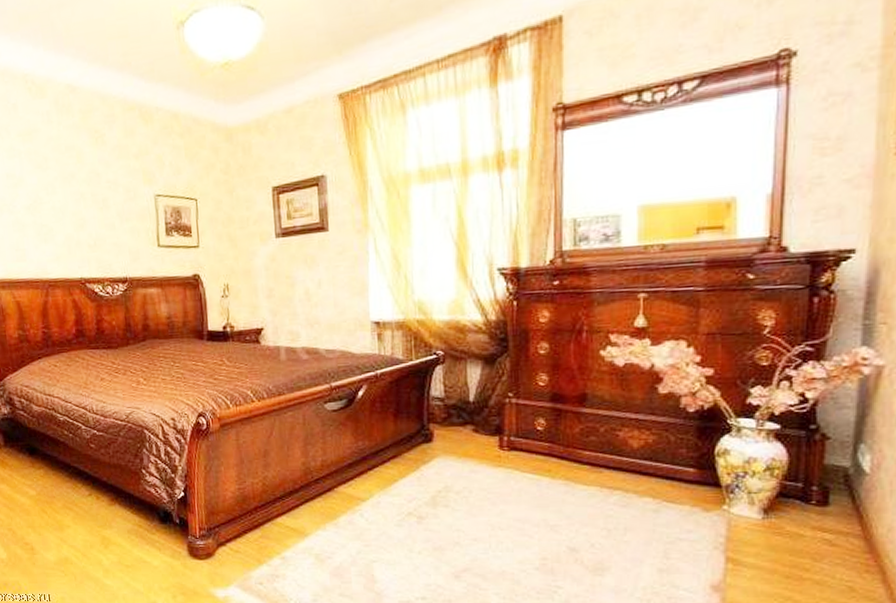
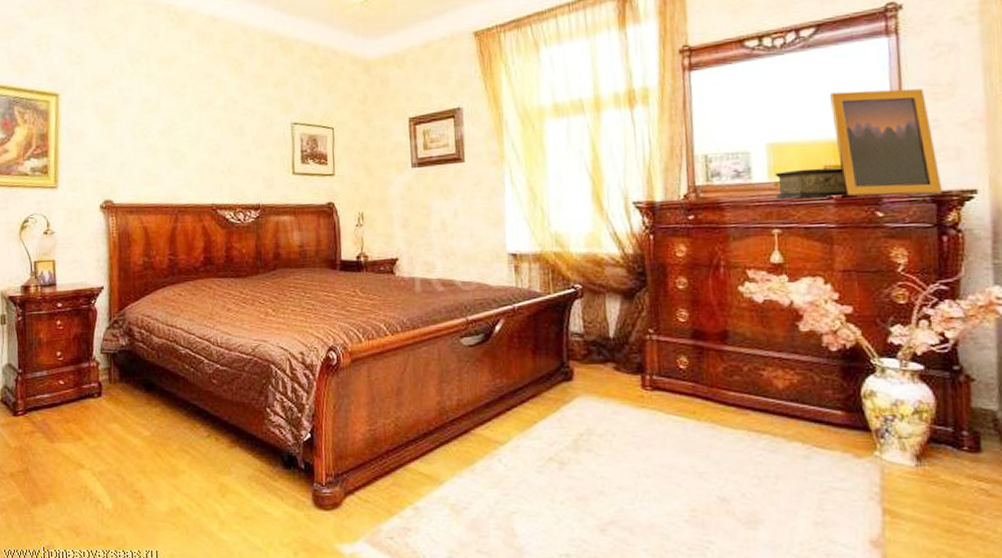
decorative box: none [644,229,725,262] -> present [775,168,854,199]
picture frame: none [709,143,819,259] -> present [830,88,943,197]

